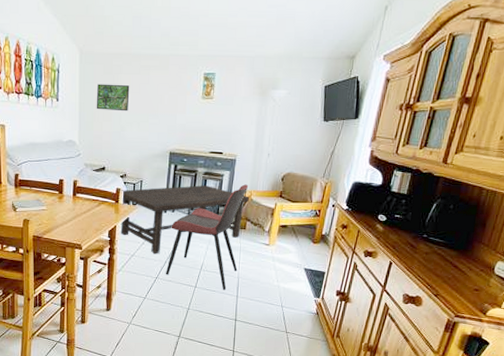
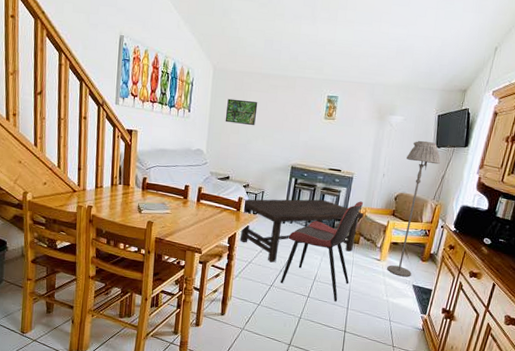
floor lamp: none [277,115,329,261] -> present [387,140,441,277]

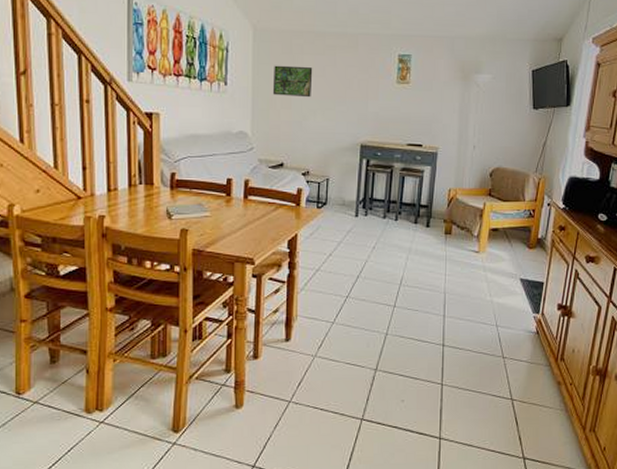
coffee table: present [240,199,364,263] -> none [302,183,454,268]
dining chair: present [280,201,364,301] -> none [357,181,453,308]
floor lamp: present [387,140,441,277] -> none [488,102,539,270]

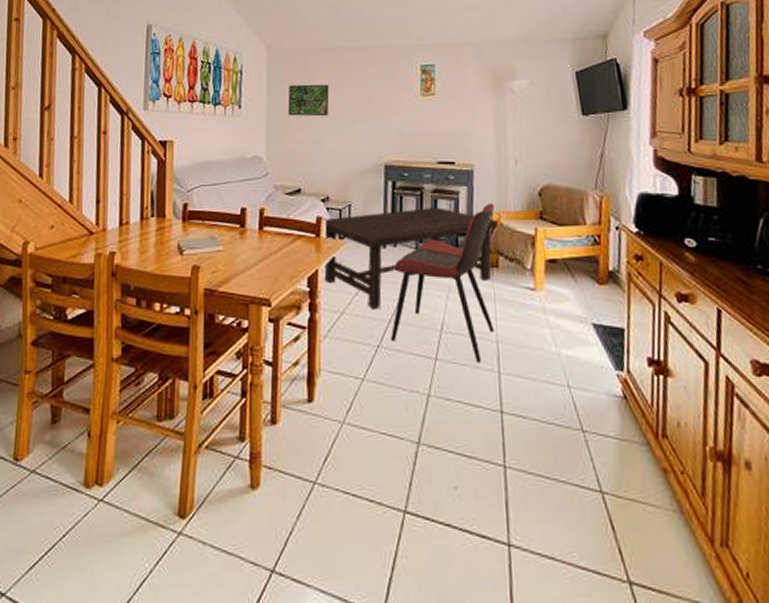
coffee table: none [302,183,454,268] -> present [323,207,498,310]
dining chair: none [357,181,453,308] -> present [390,203,495,362]

